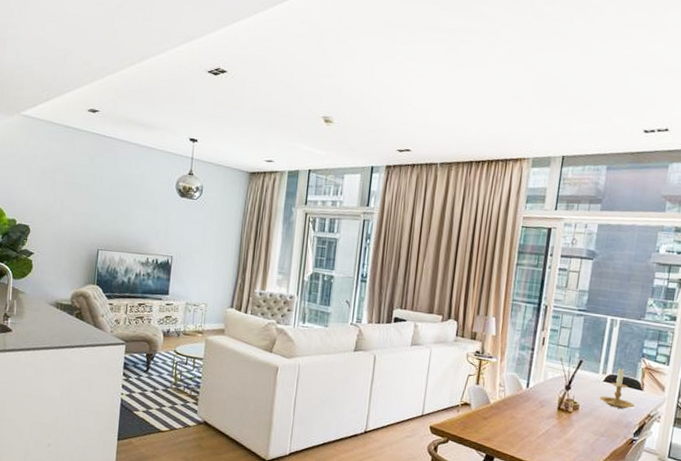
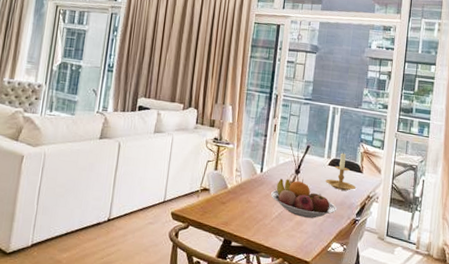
fruit bowl: none [537,394,611,437] -> present [271,178,337,218]

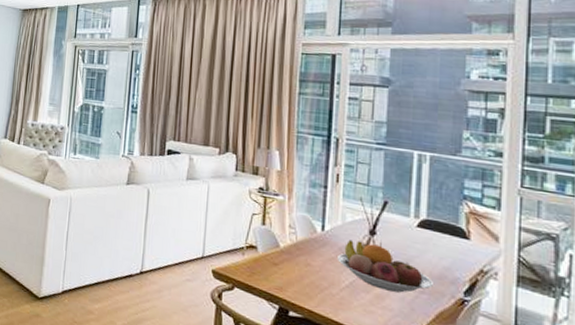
candle holder: present [325,152,357,191] -> none [413,211,462,261]

